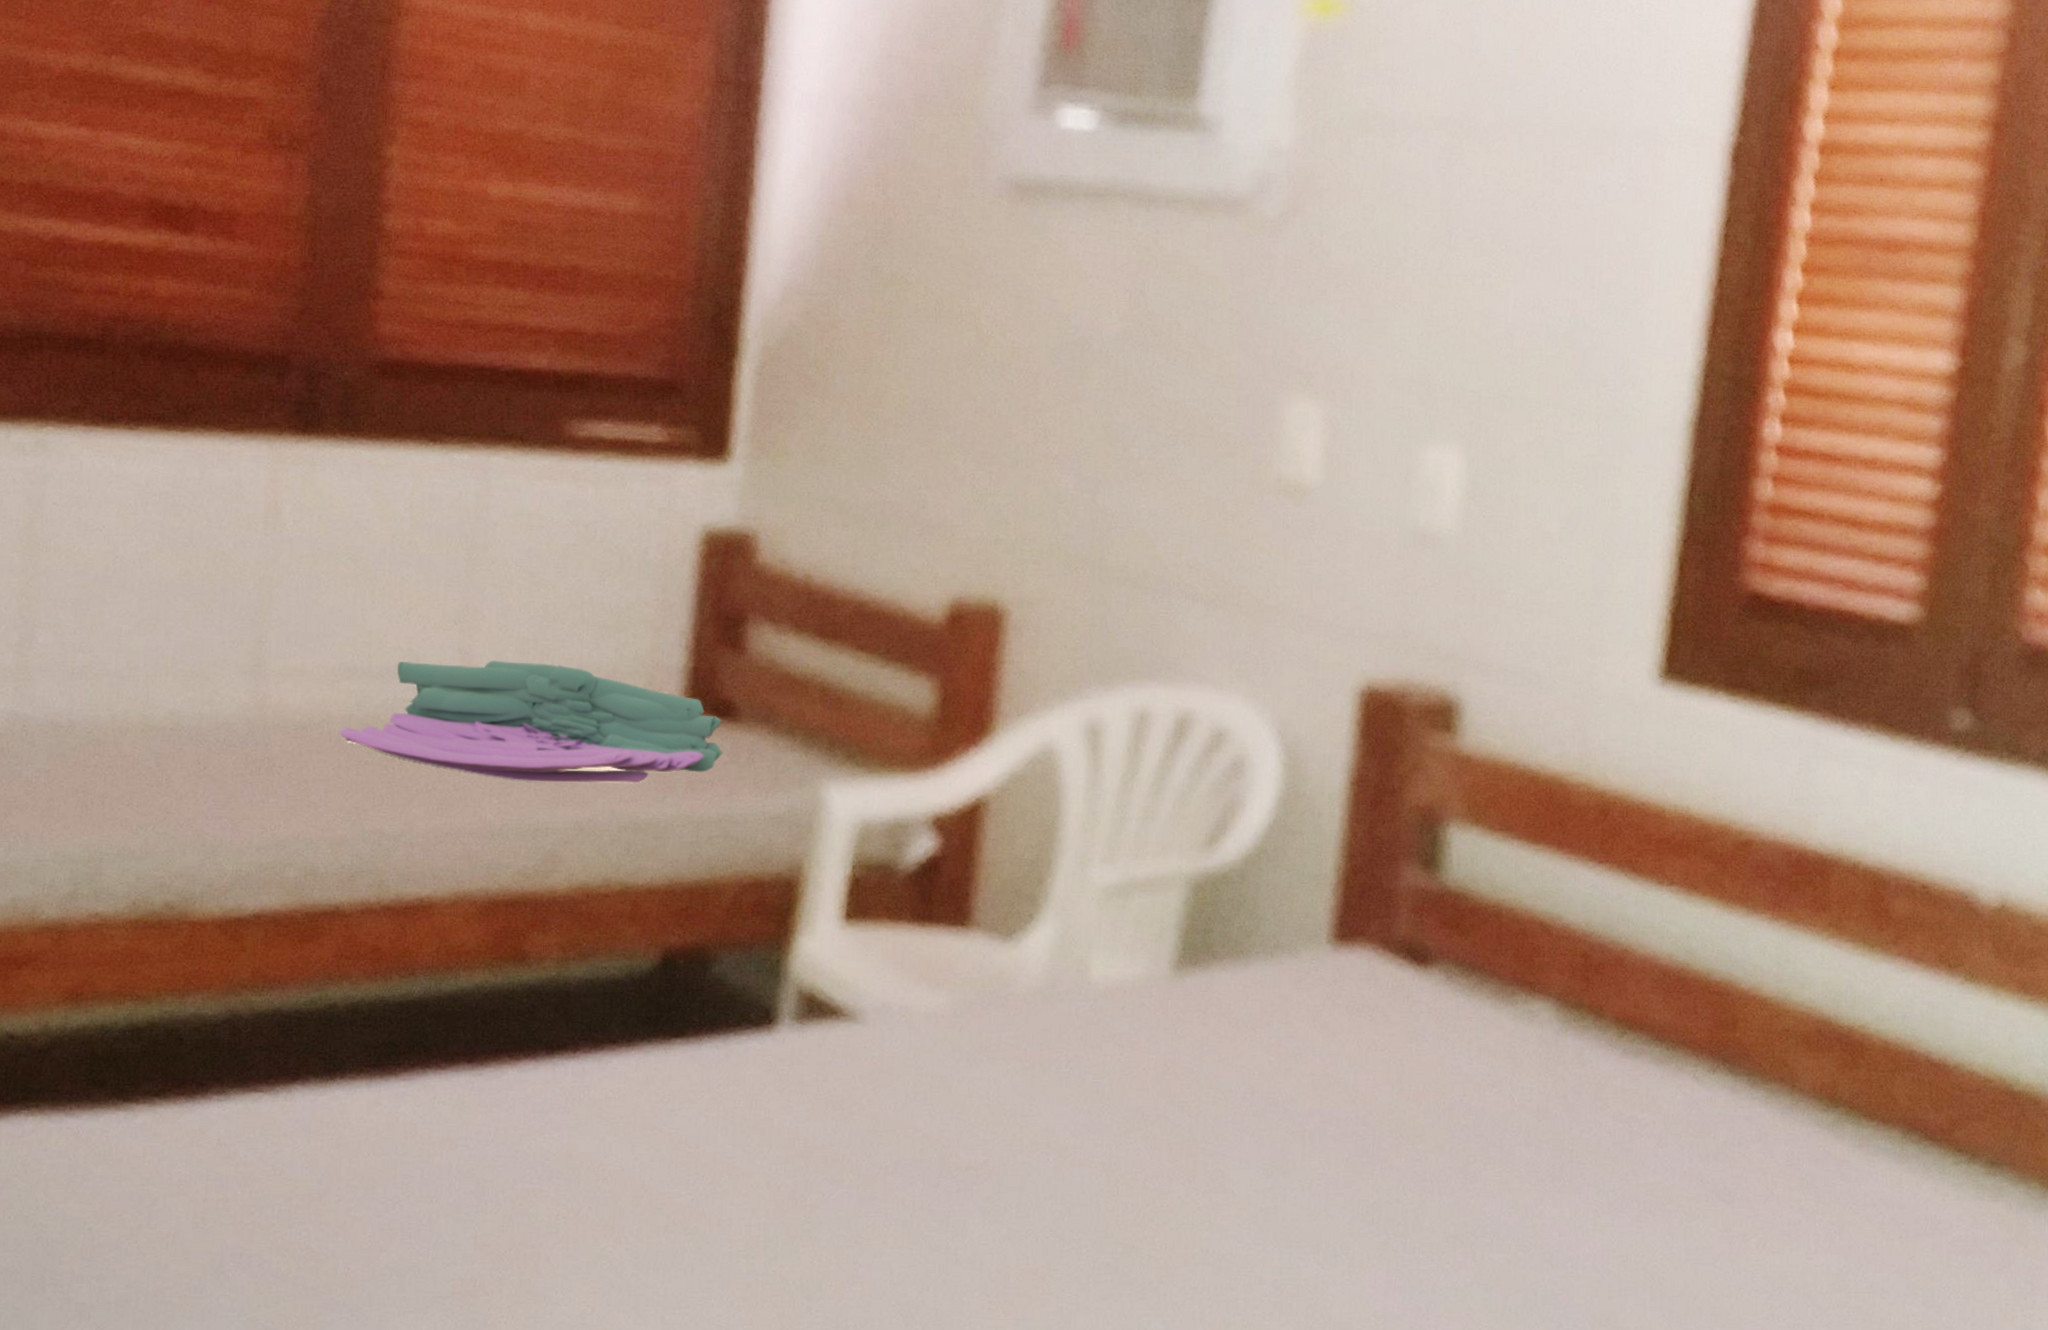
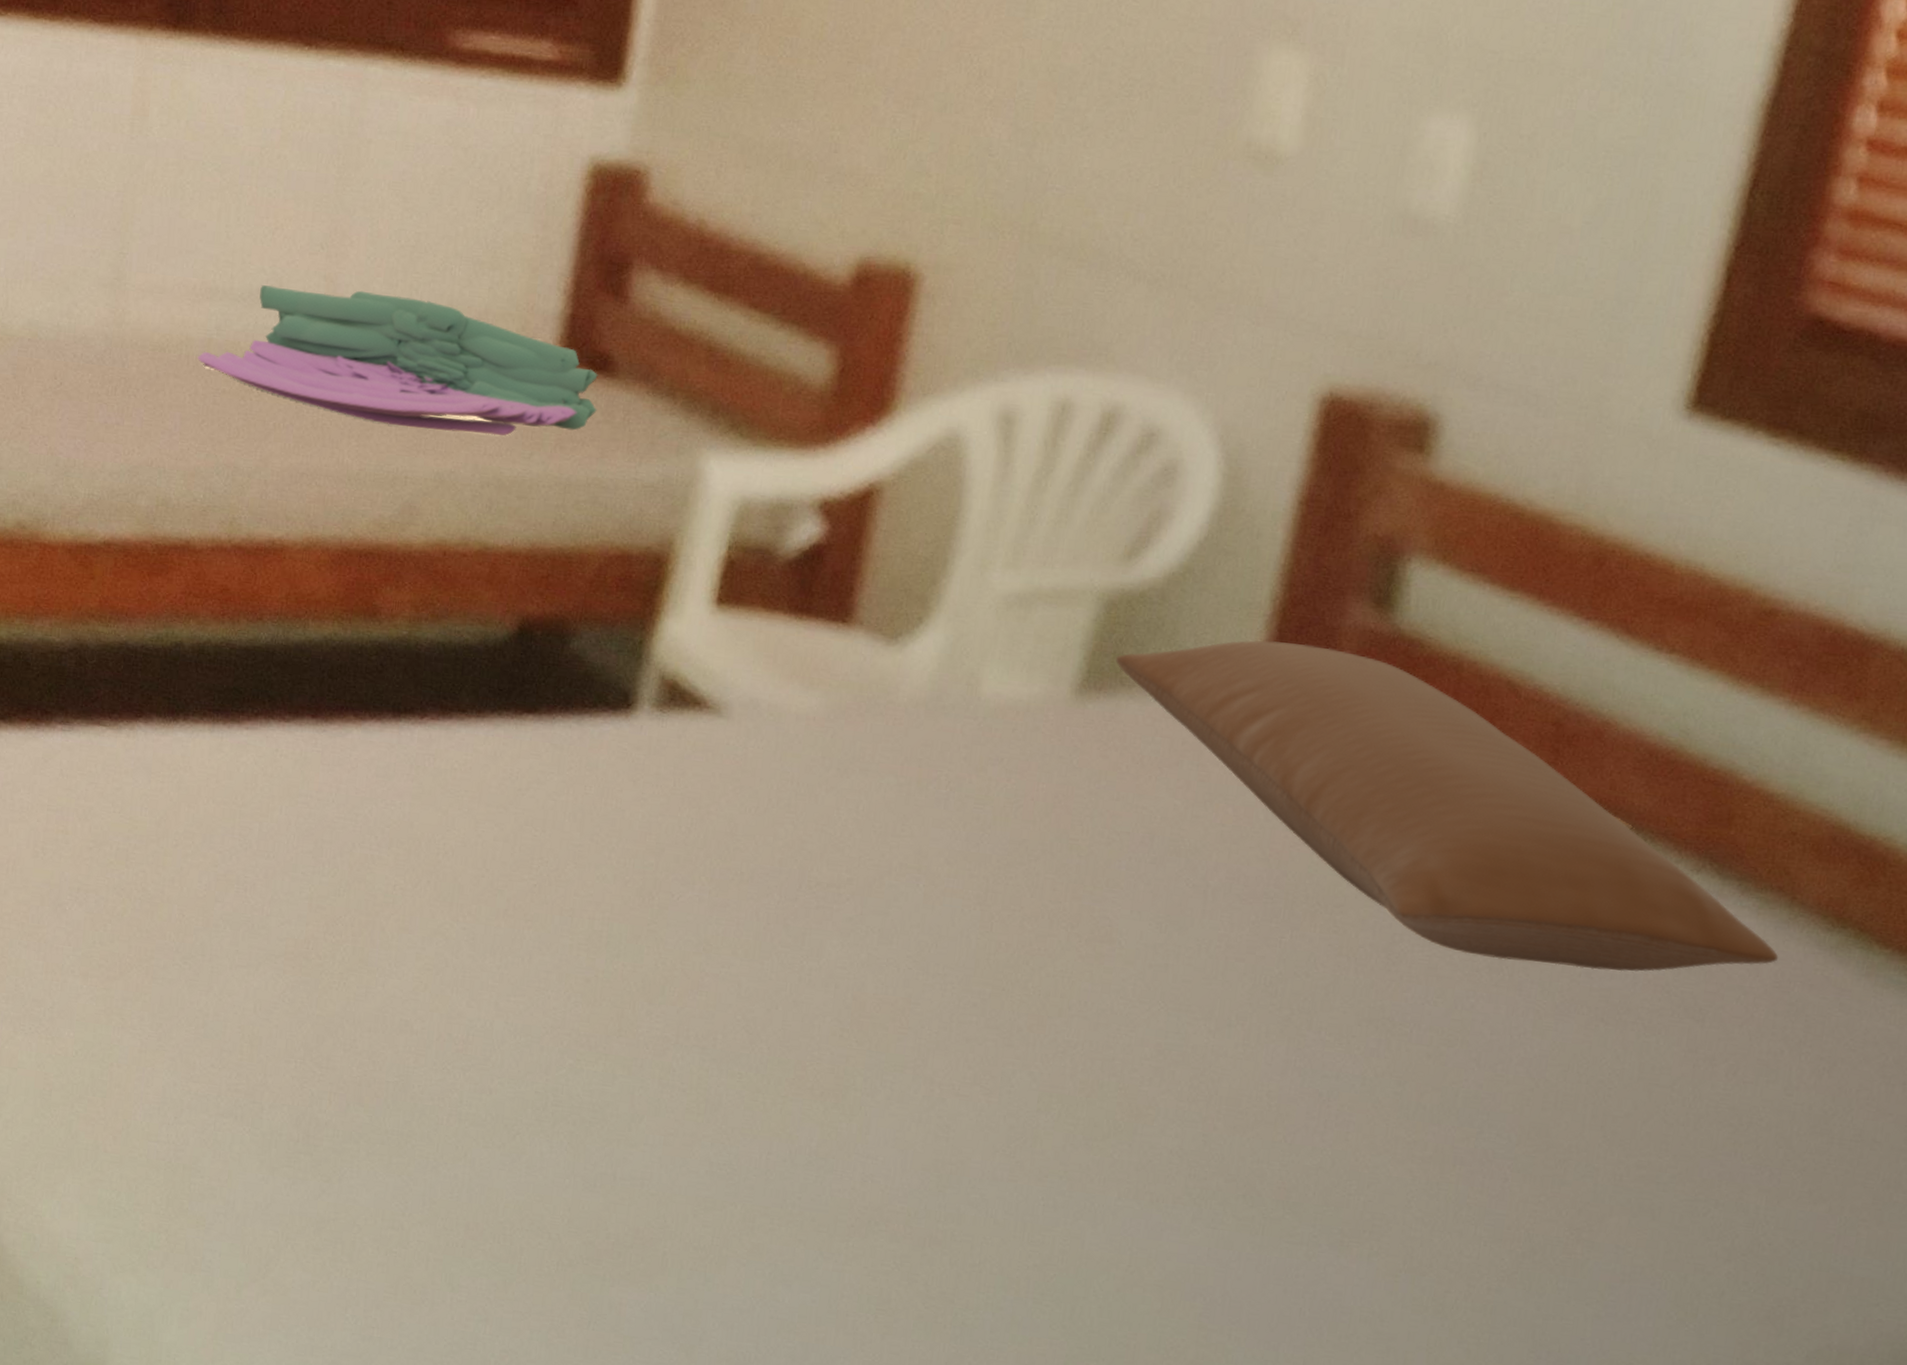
pillow: none [1206,906,1788,1168] -> present [1115,640,1779,972]

